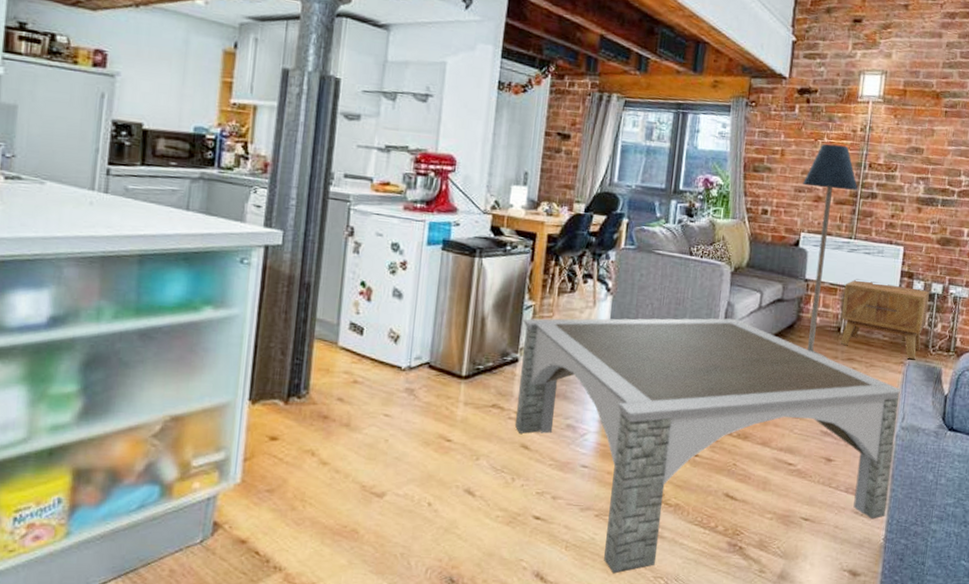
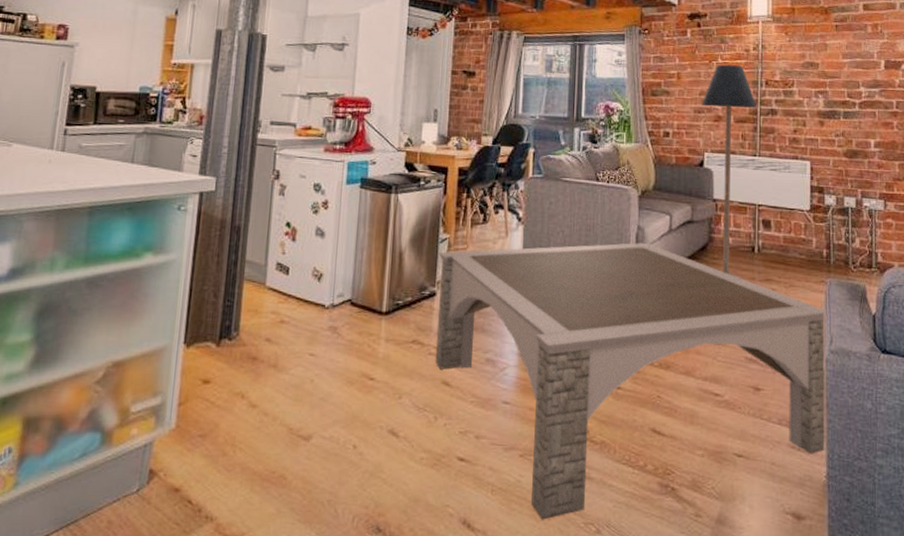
side table: present [840,279,929,360] -> none [754,196,842,278]

